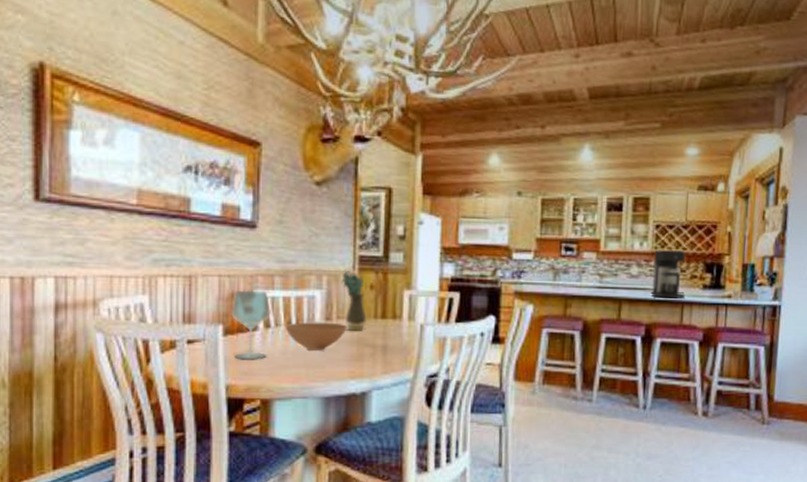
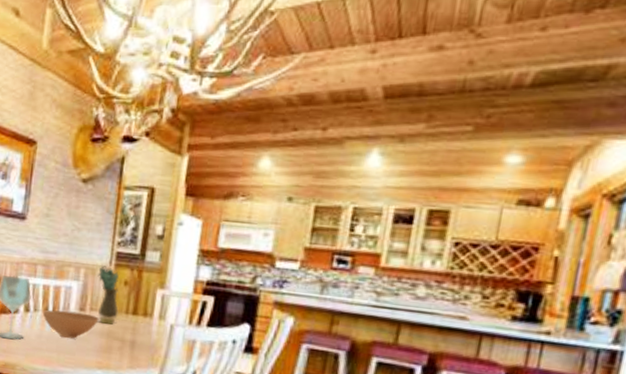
coffee maker: present [652,250,685,299] -> none [440,270,491,329]

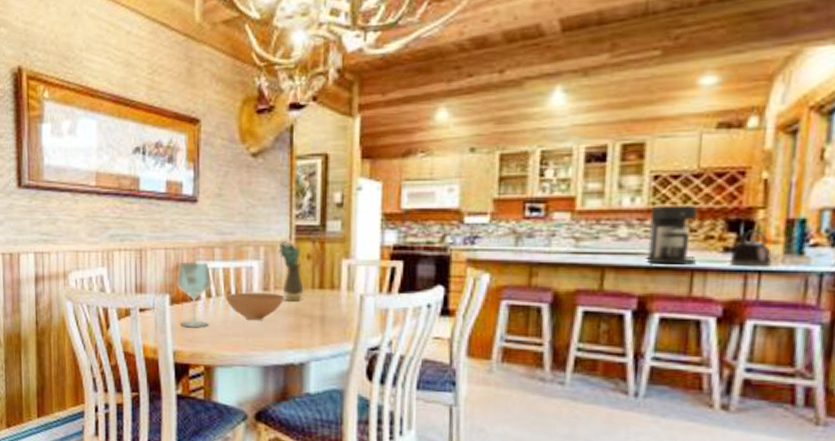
coffee maker: none [440,270,491,329] -> present [647,206,697,265]
kettle: none [515,302,556,339] -> present [729,230,773,267]

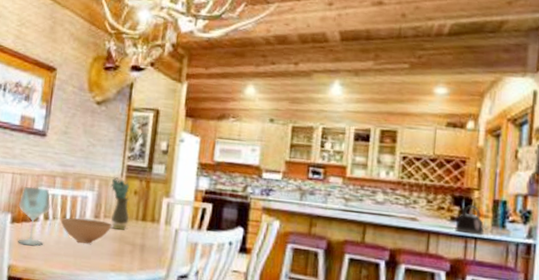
coffee maker: present [647,206,697,265] -> none [397,180,432,228]

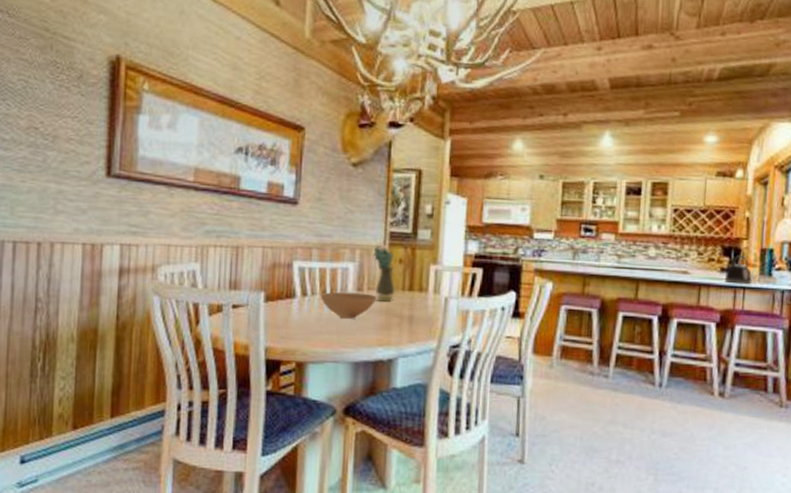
wine glass: present [18,186,51,246] -> none [271,260,308,325]

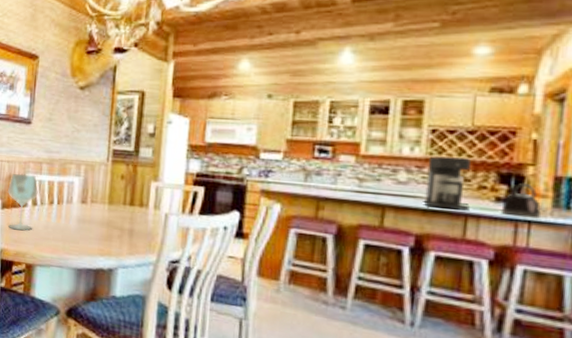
wine glass: none [271,260,308,325] -> present [7,173,38,231]
bowl: present [320,291,377,319] -> none [48,203,100,229]
vase: present [373,244,395,302] -> none [97,161,117,215]
coffee maker: none [669,233,703,281] -> present [424,156,471,211]

